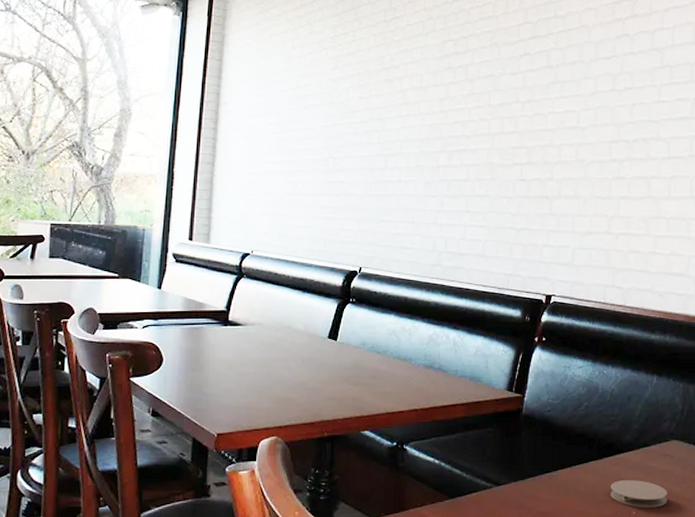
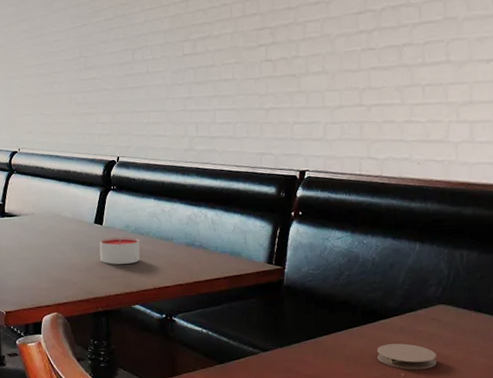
candle: none [331,355,376,385] -> present [99,237,140,265]

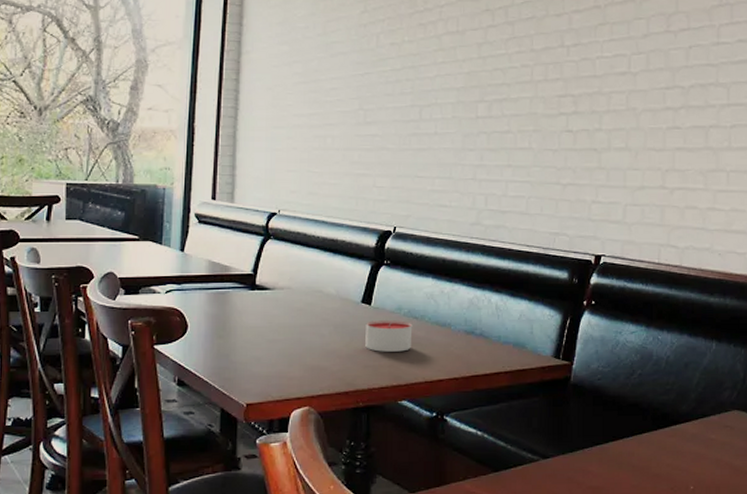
coaster: present [376,343,436,370] -> none [665,452,727,483]

